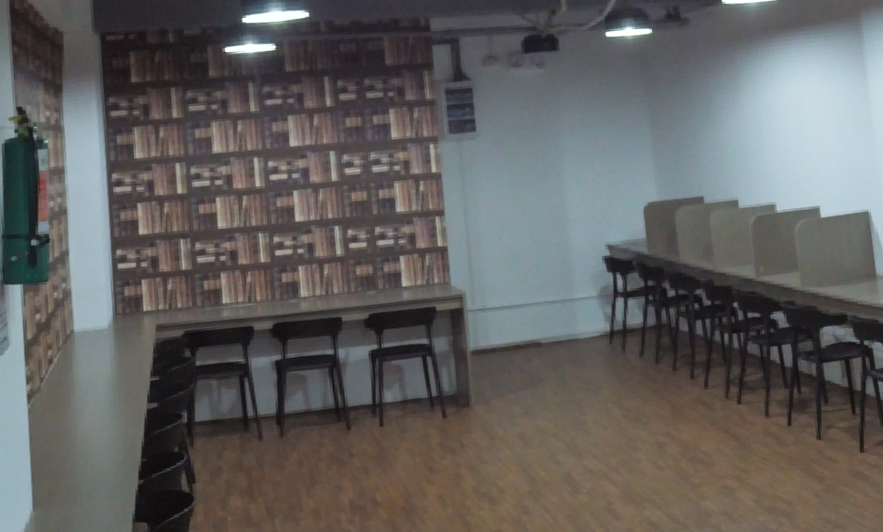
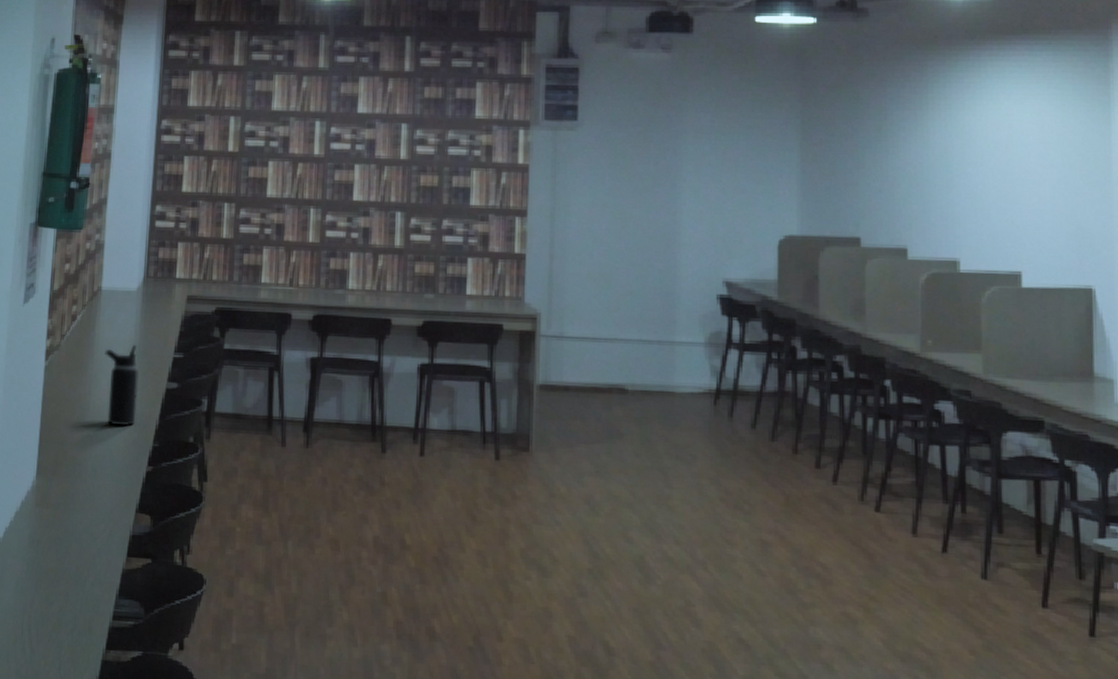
water bottle: none [85,375,122,451] -> present [105,344,139,426]

